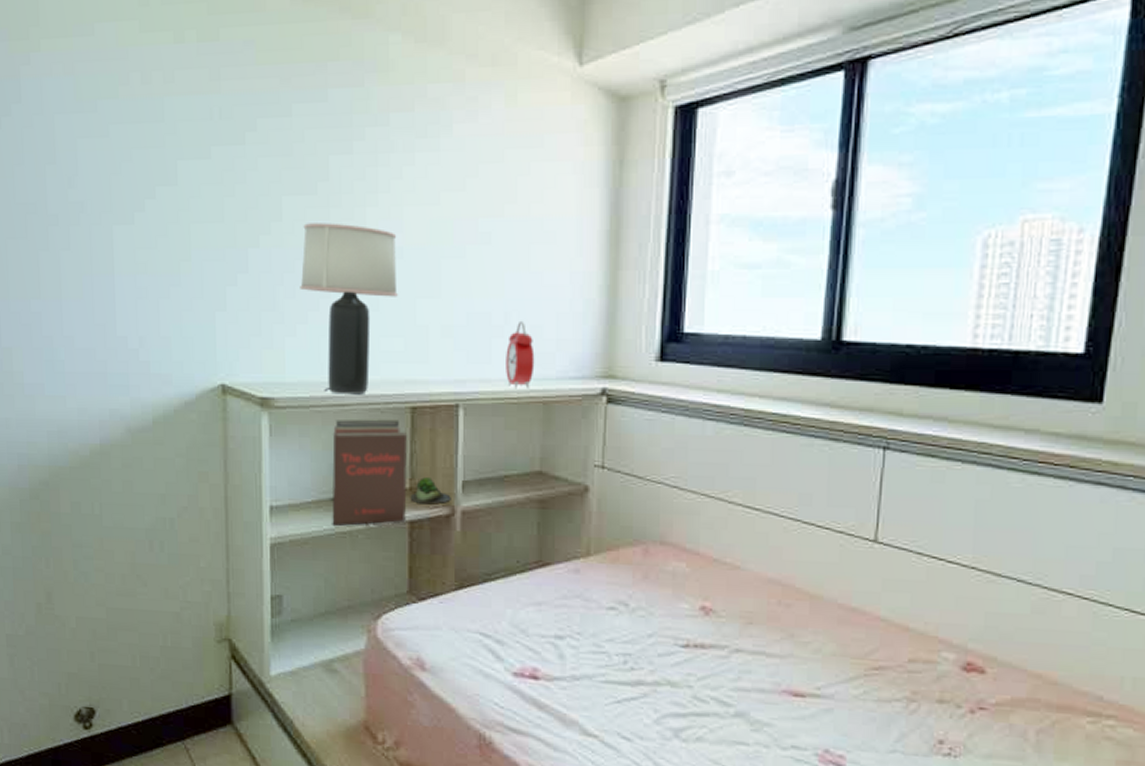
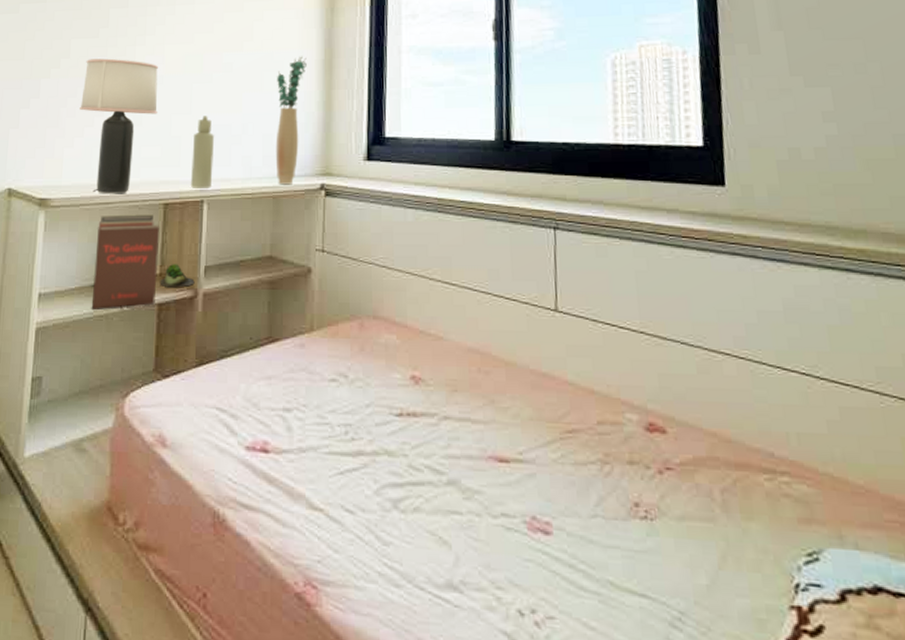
bottle: none [443,300,471,392] -> present [191,116,215,190]
alarm clock: present [506,320,535,390] -> none [243,130,266,187]
vase: none [546,225,586,389] -> present [275,56,307,185]

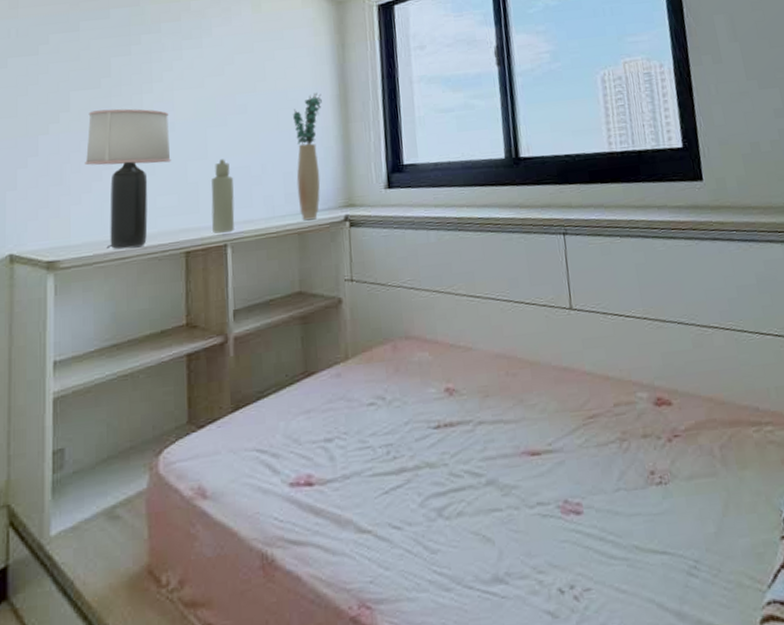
books: present [91,213,160,309] -> none [113,264,185,370]
succulent plant: present [160,264,195,288] -> none [187,311,224,337]

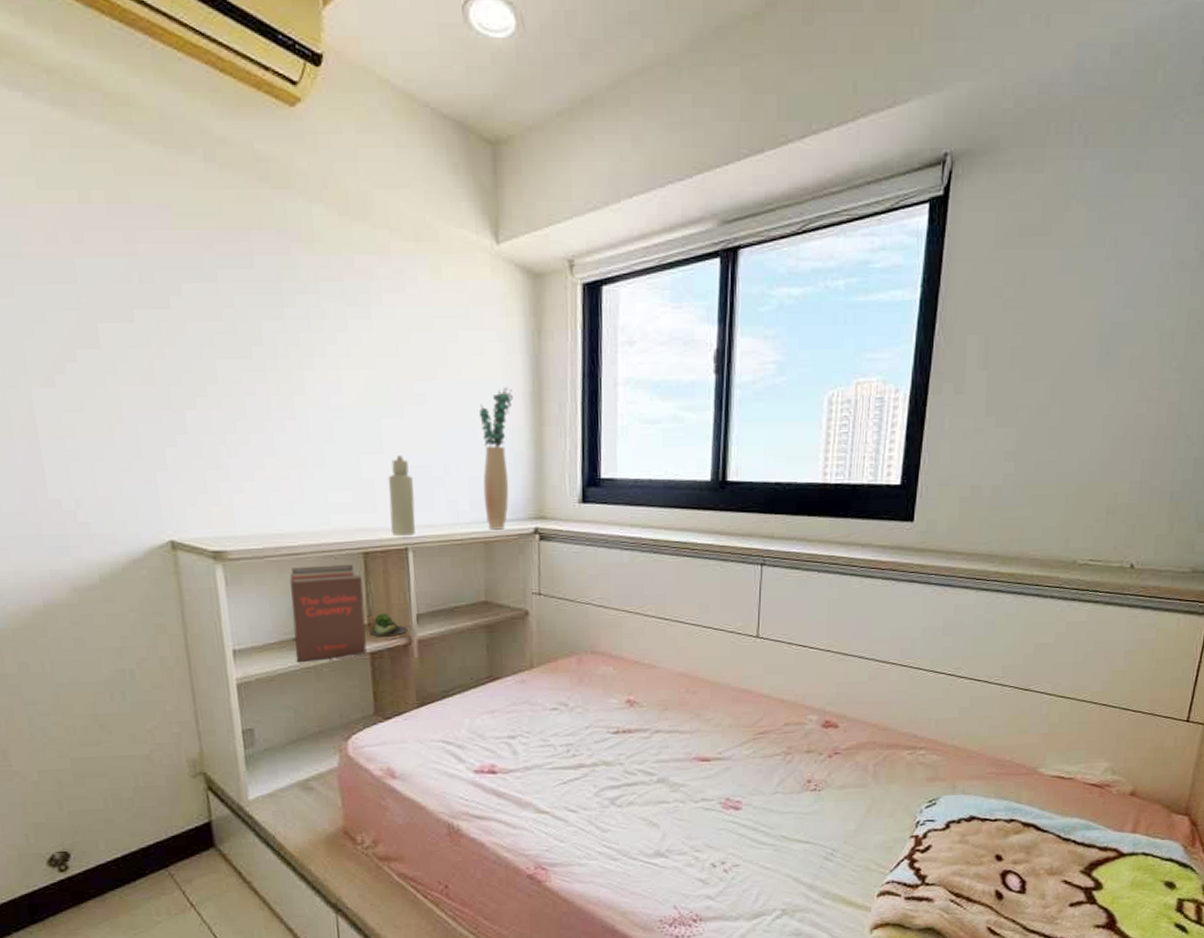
table lamp: present [85,108,171,250] -> none [240,385,342,545]
books: none [113,264,185,370] -> present [289,563,368,662]
succulent plant: none [187,311,224,337] -> present [369,613,408,637]

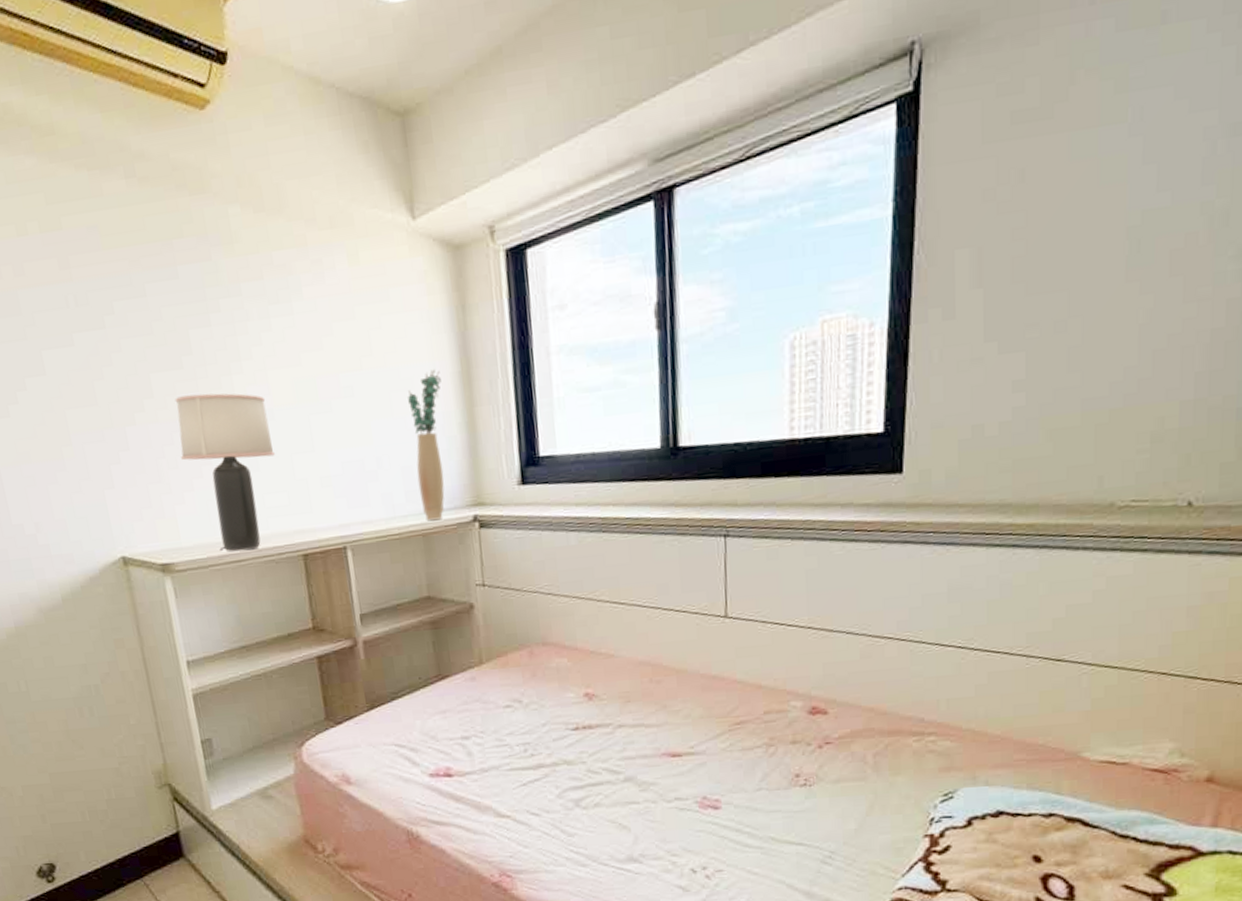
table lamp: none [240,385,342,545] -> present [175,393,275,552]
books: present [289,563,368,662] -> none [234,567,314,670]
succulent plant: present [369,613,408,637] -> none [314,615,352,640]
bottle: present [388,455,416,537] -> none [322,451,353,536]

